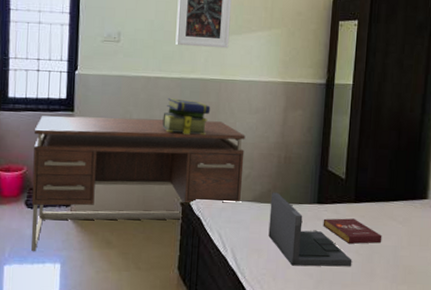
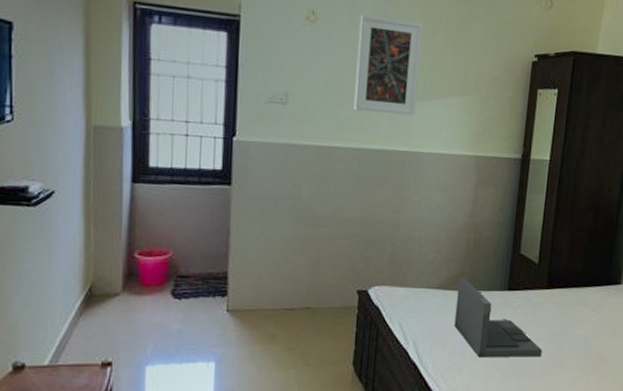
desk: present [31,115,246,252] -> none [179,190,432,350]
stack of books: present [162,98,211,135] -> none [337,171,393,215]
book: present [323,218,382,244] -> none [513,305,574,333]

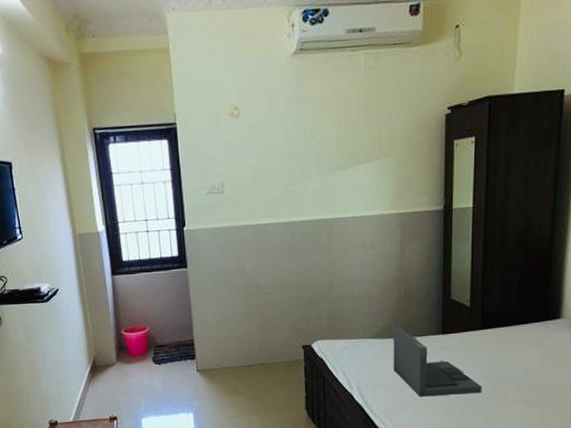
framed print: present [353,14,422,116] -> none [277,98,337,189]

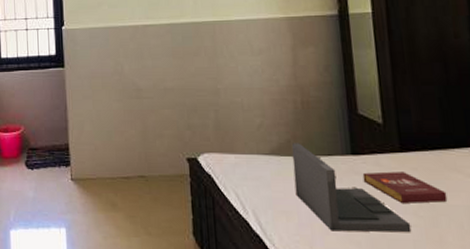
book: none [449,345,513,371] -> present [362,171,448,203]

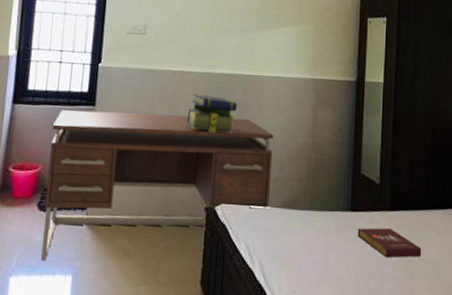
desk: none [27,67,256,216] -> present [41,110,274,262]
stack of books: none [156,45,207,83] -> present [187,93,238,134]
laptop: present [291,143,412,233] -> none [299,197,391,284]

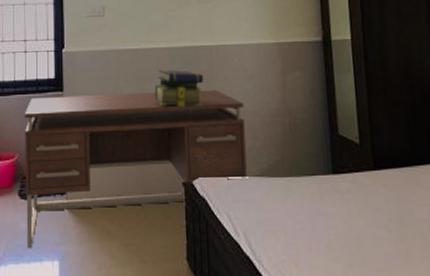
book: present [357,228,422,258] -> none [342,189,414,218]

